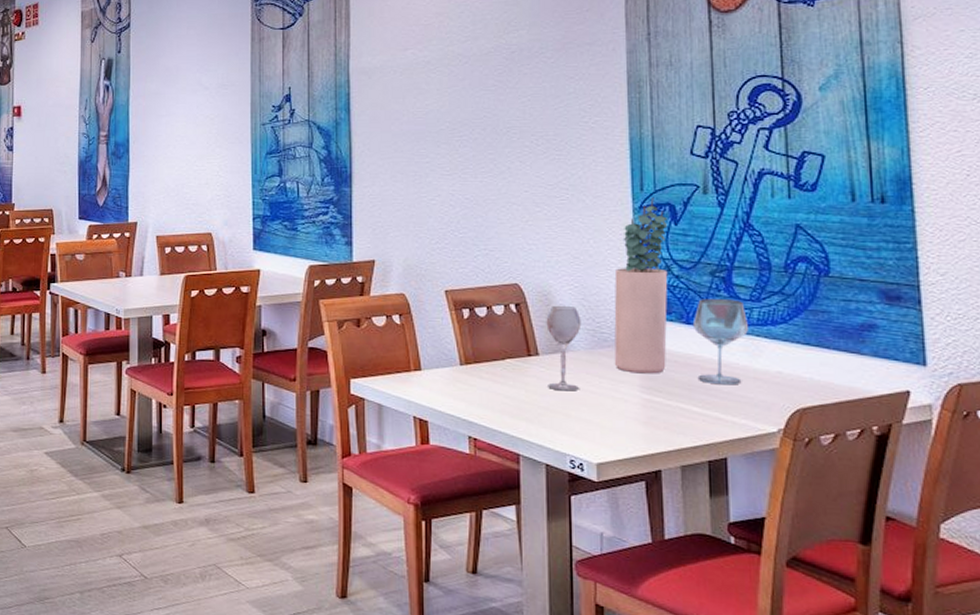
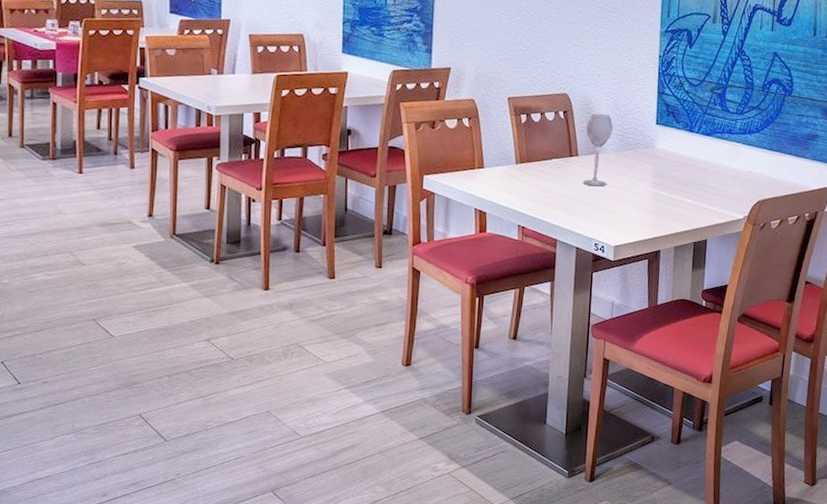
vase: present [614,198,668,374] -> none [634,24,685,173]
wine glass: present [692,299,748,385] -> none [693,111,733,182]

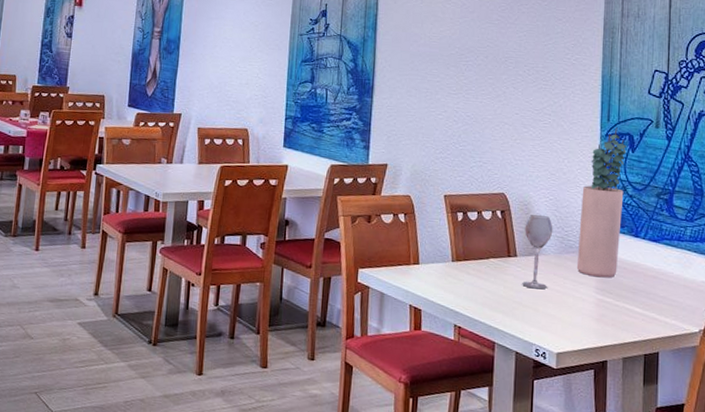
vase: none [634,24,685,173] -> present [576,128,627,278]

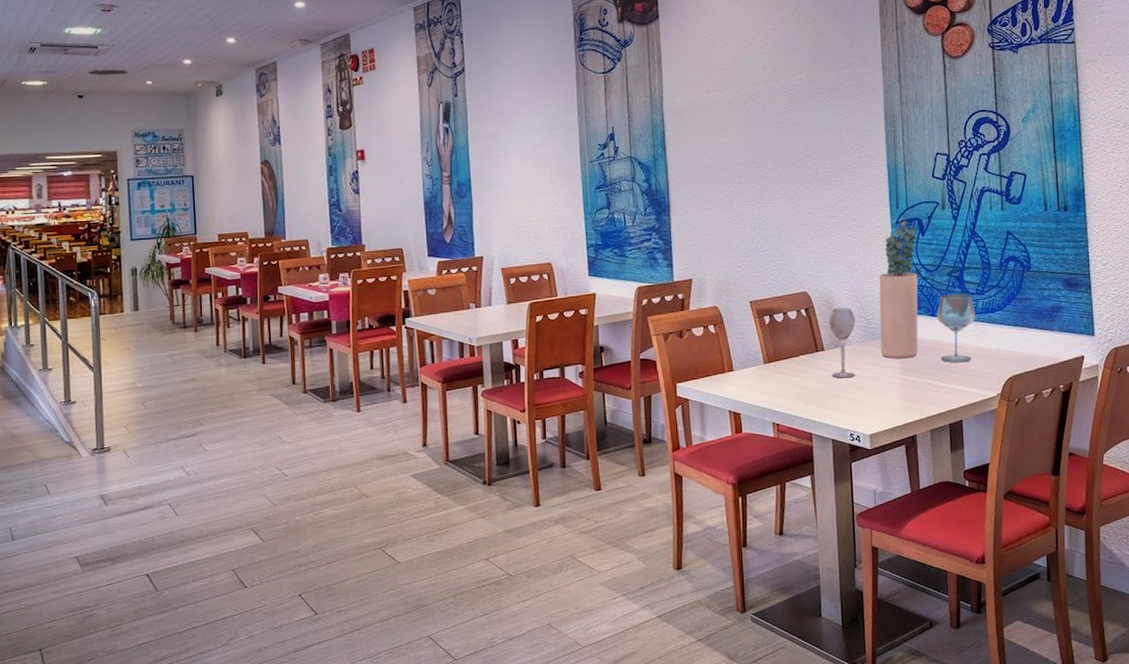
wine glass: none [640,216,682,291] -> present [936,294,975,363]

